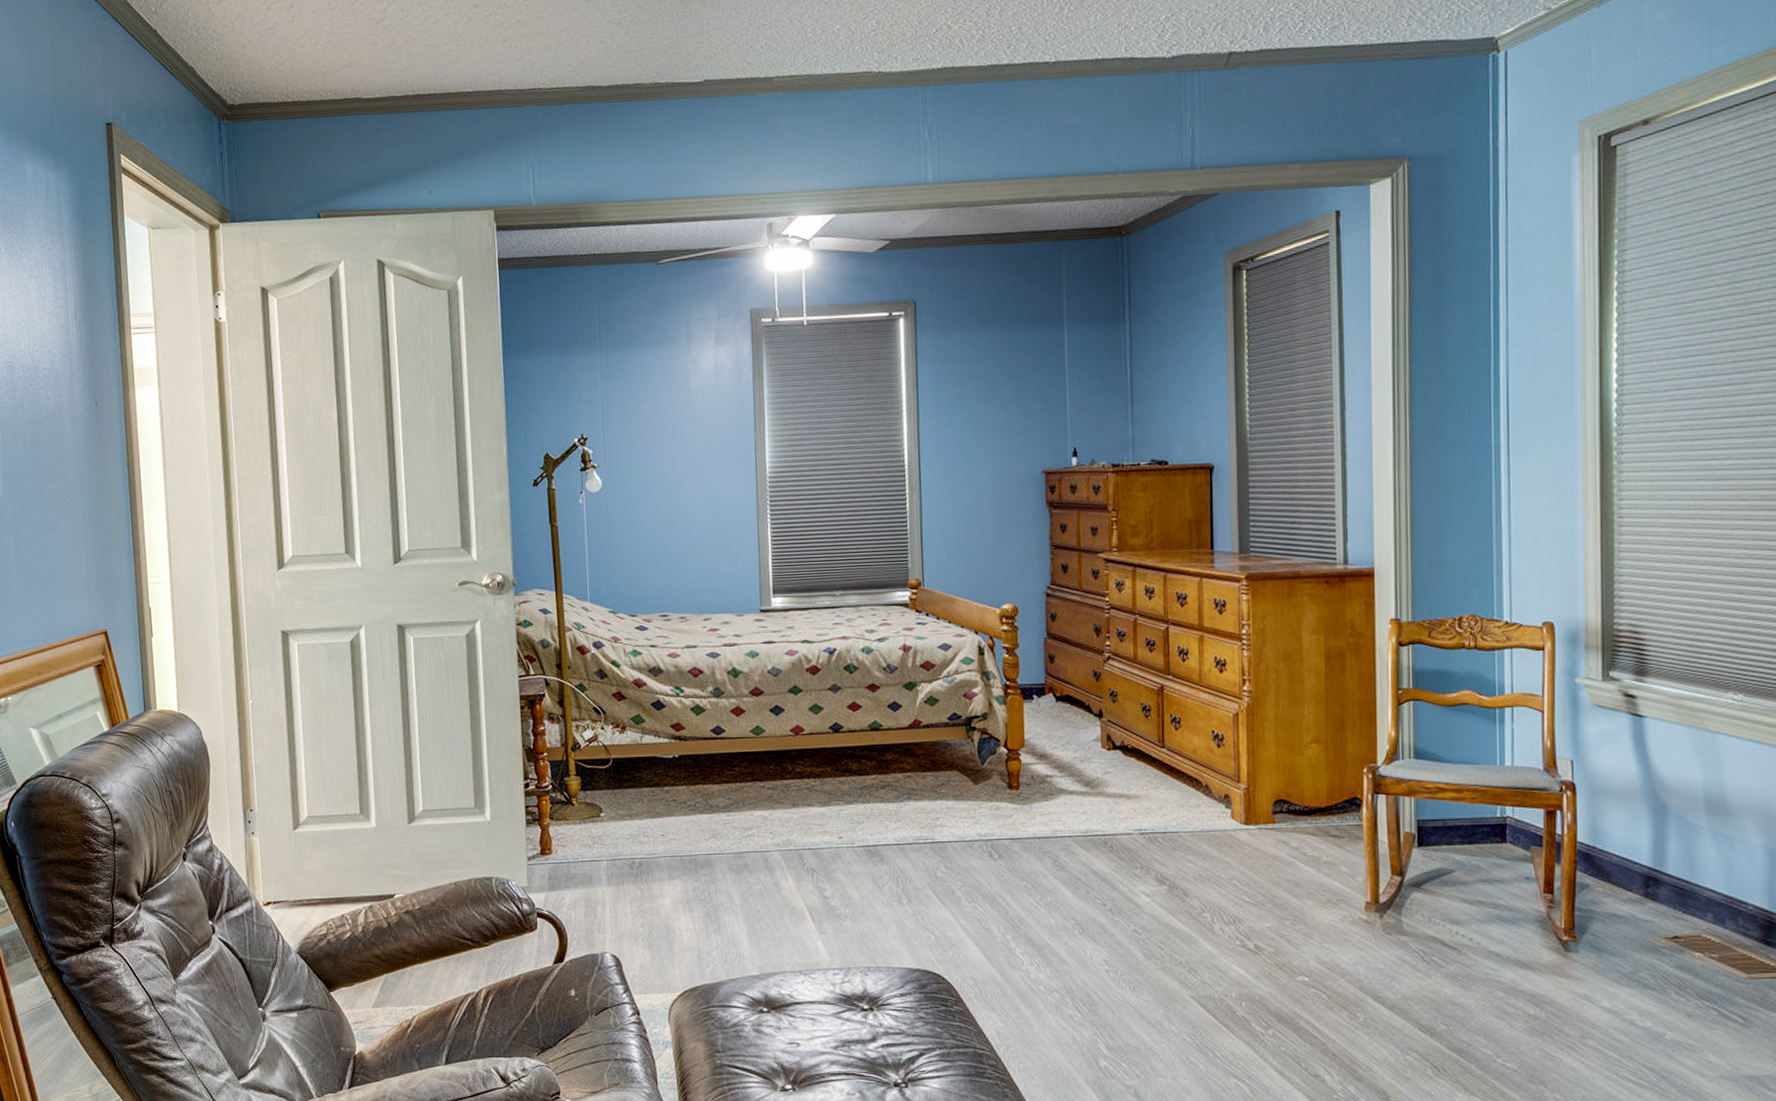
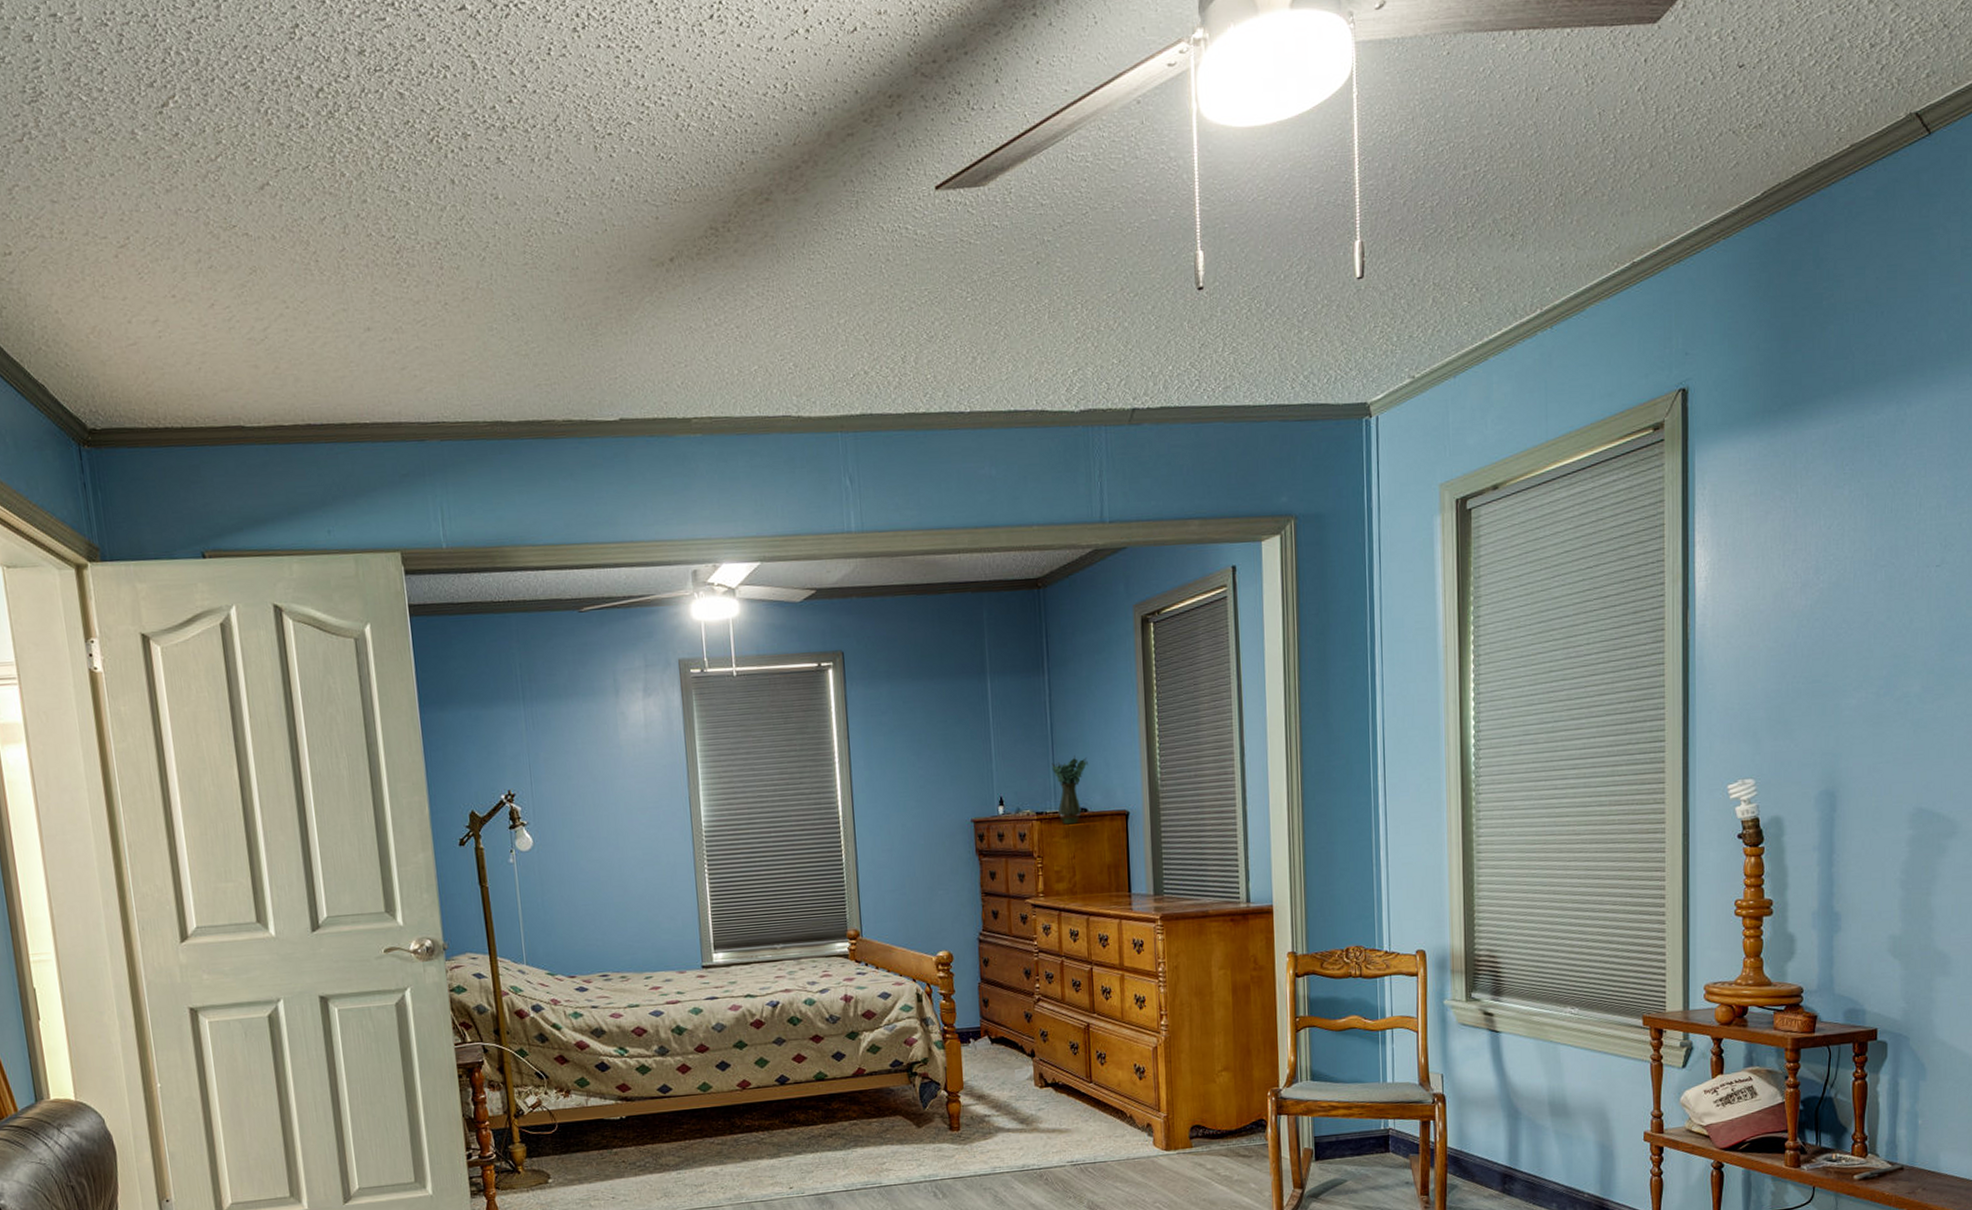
vase: none [1130,407,1170,478] -> present [1052,756,1088,825]

